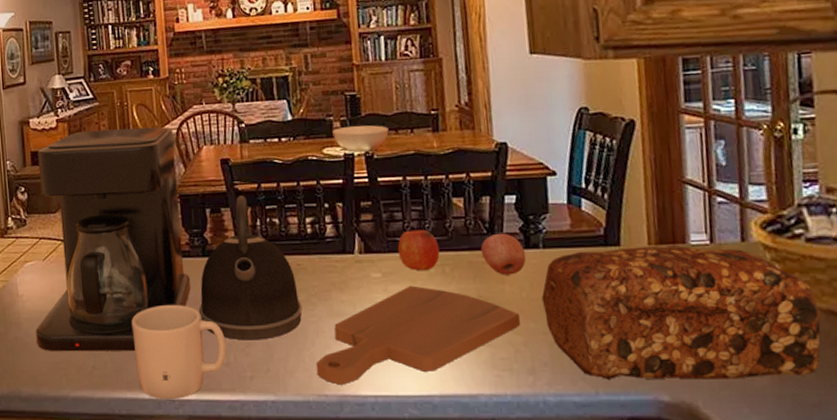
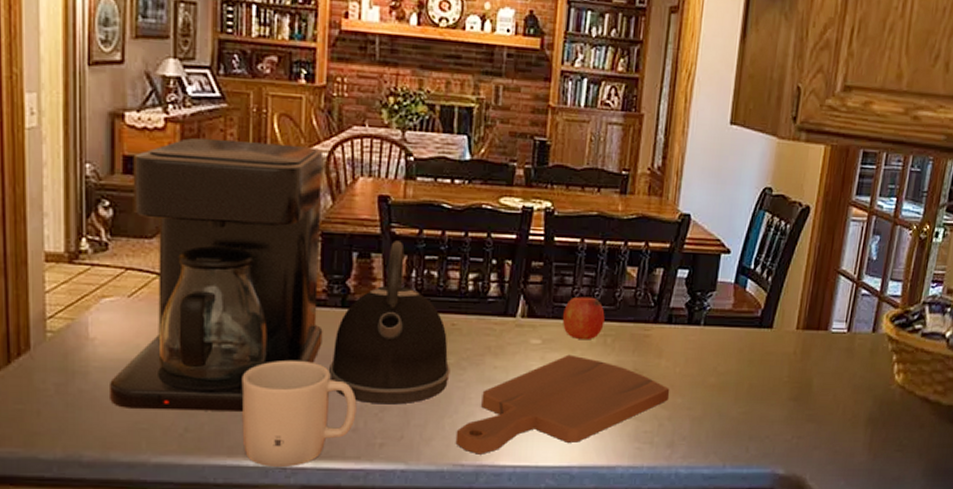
bowl: present [332,125,389,153] -> none [513,176,575,207]
fruit: present [480,233,527,275] -> none [644,307,687,350]
bread loaf: present [541,245,821,380] -> none [692,330,918,455]

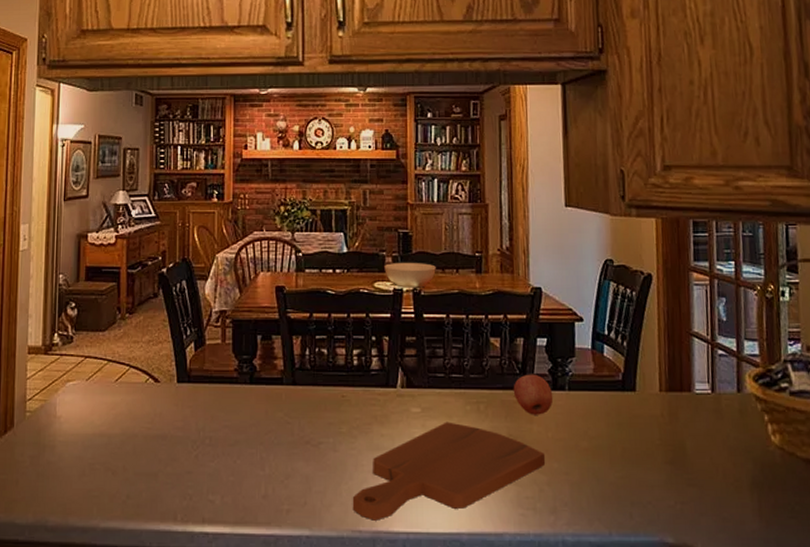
coffee maker: present [110,138,324,411] -> none [70,249,236,479]
mug: present [241,359,357,468] -> none [171,431,266,533]
kettle: present [329,241,450,405] -> none [242,324,343,472]
bowl: none [513,176,575,207] -> present [384,263,436,288]
fruit: present [562,296,605,340] -> none [437,367,476,408]
fruit: none [644,307,687,350] -> present [513,374,553,415]

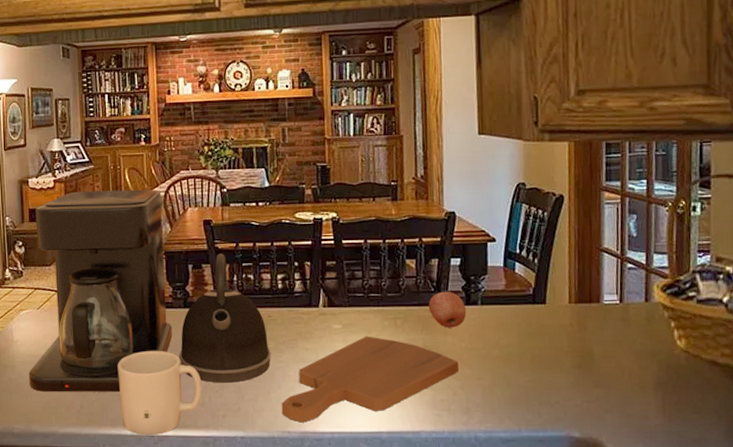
coffee maker: none [70,249,236,479] -> present [29,189,173,393]
mug: none [171,431,266,533] -> present [117,350,203,436]
kettle: none [242,324,343,472] -> present [179,253,271,383]
bowl: present [384,263,436,288] -> none [304,193,354,217]

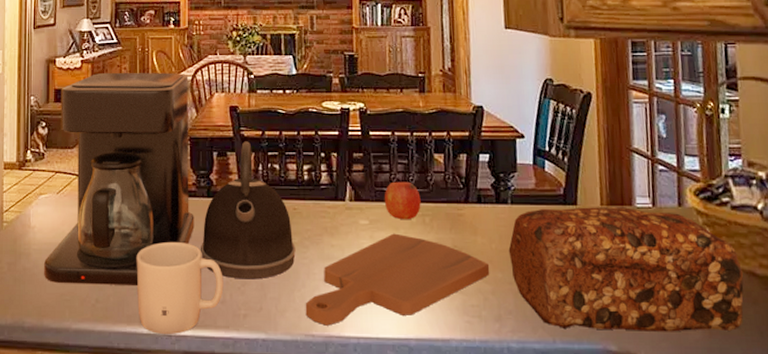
fruit: none [356,287,393,323] -> present [384,181,421,220]
fruit: present [428,291,467,328] -> none [457,188,497,227]
bread loaf: none [477,304,705,419] -> present [508,207,744,332]

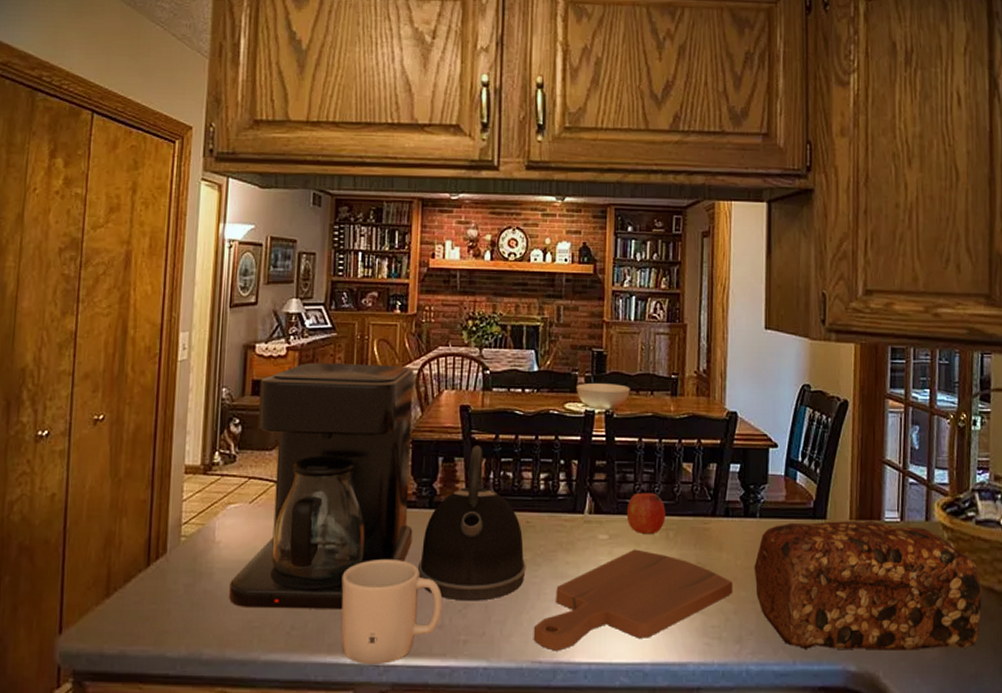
bowl: none [331,83,381,107] -> present [576,383,630,410]

